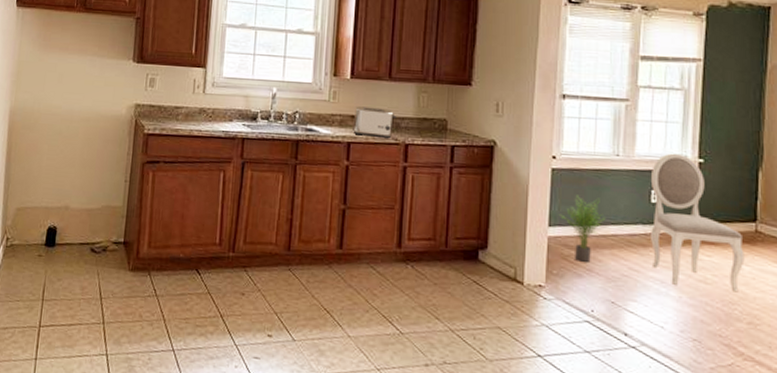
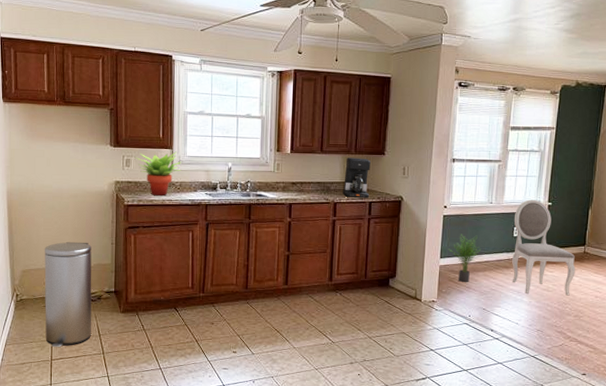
pedal bin: none [35,175,101,311] -> present [44,241,92,348]
succulent plant: none [160,71,217,124] -> present [134,151,183,195]
toaster: present [353,106,397,139] -> none [293,175,327,199]
coffee maker: none [416,87,453,141] -> present [342,157,371,198]

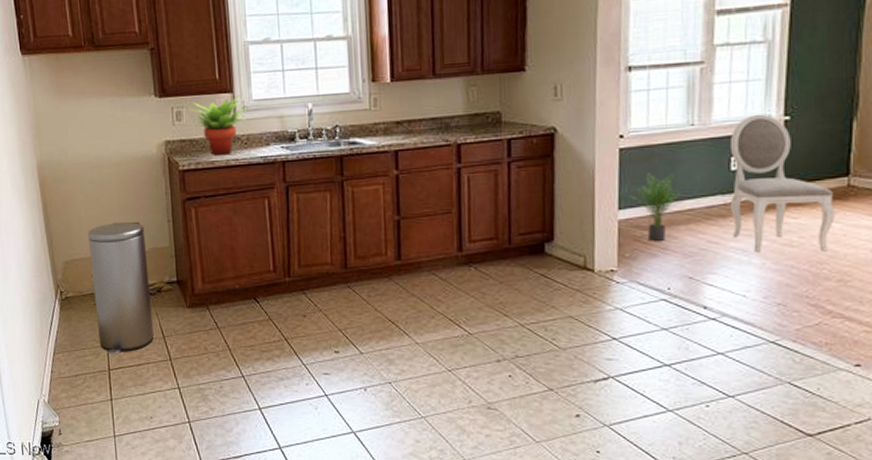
coffee maker: present [342,157,371,198] -> none [468,78,508,136]

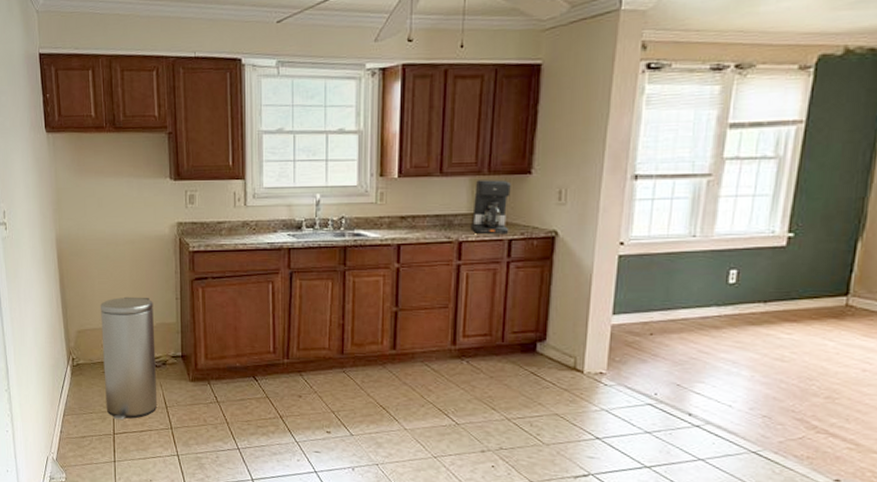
succulent plant: present [186,95,248,155] -> none [199,182,258,238]
coffee maker: none [468,78,508,136] -> present [470,179,511,235]
potted plant: present [632,173,680,241] -> none [627,280,675,347]
dining chair: present [729,113,835,252] -> none [723,229,830,368]

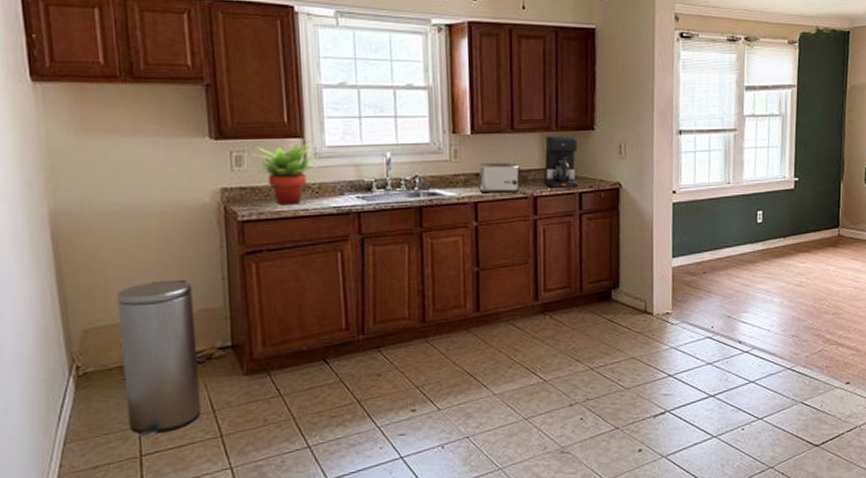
succulent plant: none [199,182,258,238] -> present [247,141,320,204]
toaster: none [402,206,449,238] -> present [478,162,523,195]

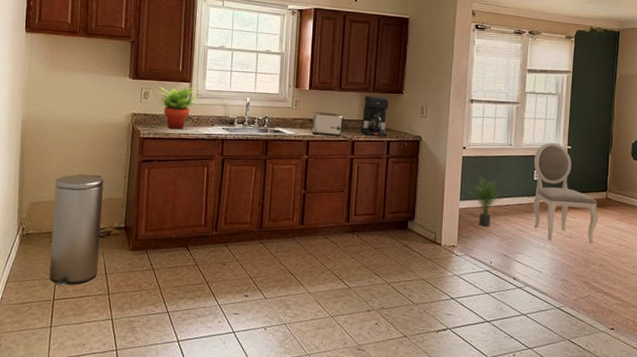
potted plant: none [683,224,720,285] -> present [469,176,501,226]
dining chair: none [756,175,830,292] -> present [533,142,598,244]

